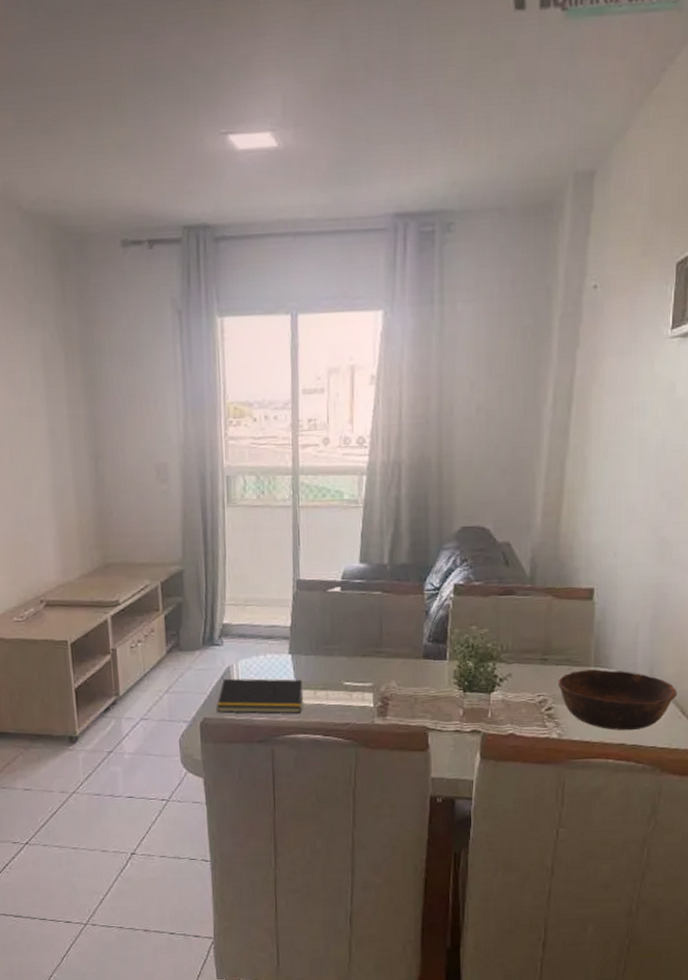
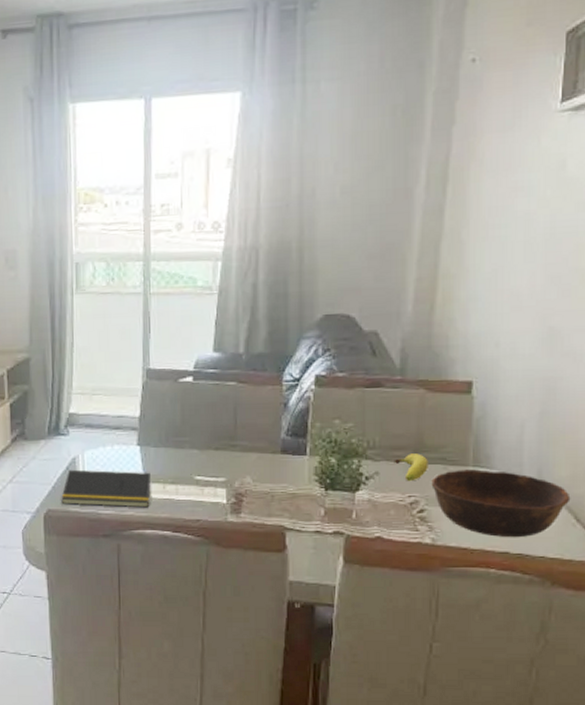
fruit: none [525,656,555,682] -> present [394,453,428,482]

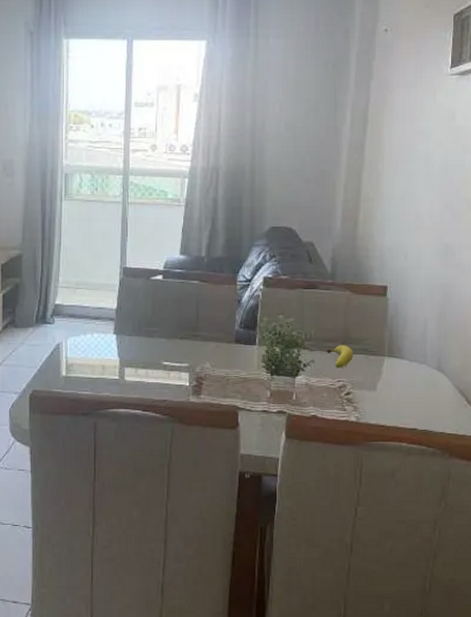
notepad: present [61,469,151,508] -> none [46,354,125,389]
bowl: present [431,469,571,538] -> none [356,359,463,417]

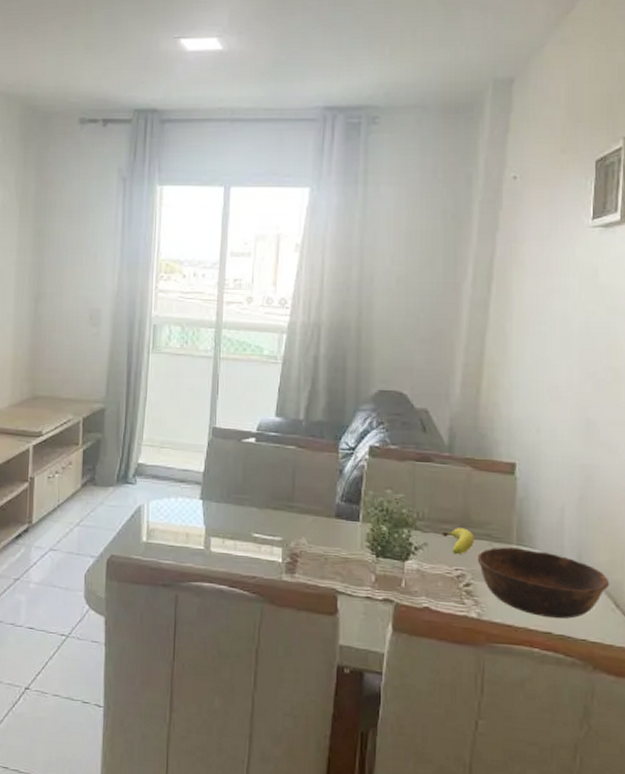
bowl: none [356,359,463,417] -> present [477,547,610,619]

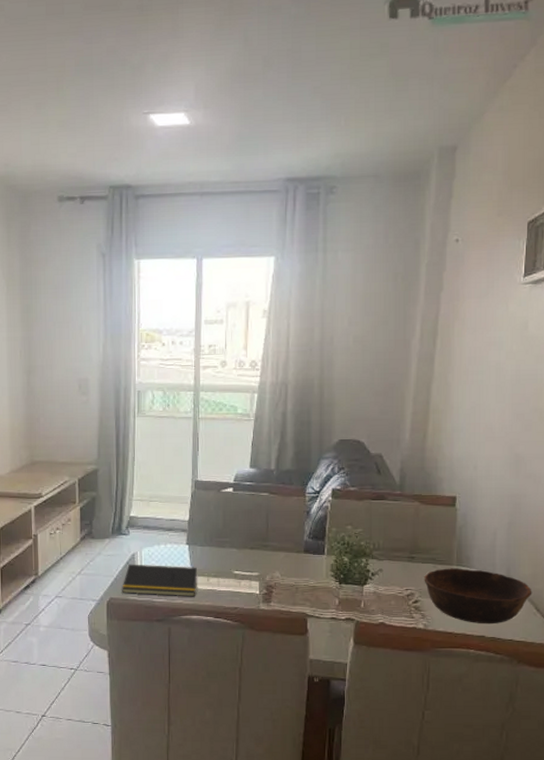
notepad: none [124,517,211,561] -> present [122,564,197,597]
fruit: present [442,528,474,555] -> none [394,554,422,577]

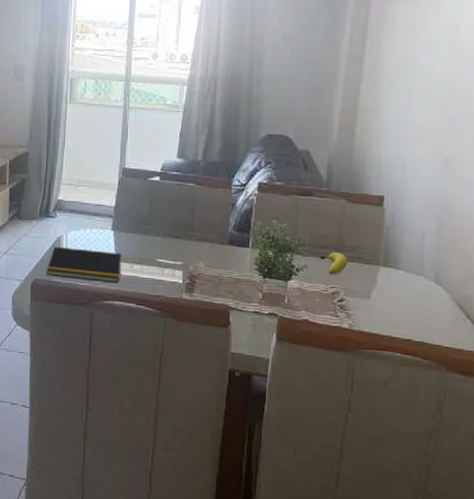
fruit: none [394,554,422,577] -> present [320,252,348,275]
bowl: present [424,568,532,625] -> none [350,268,462,328]

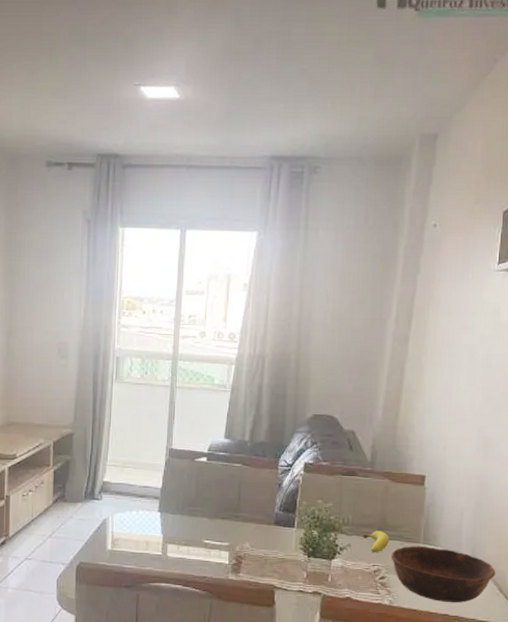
notepad: present [46,246,121,283] -> none [92,529,168,565]
bowl: none [350,268,462,328] -> present [391,546,496,603]

